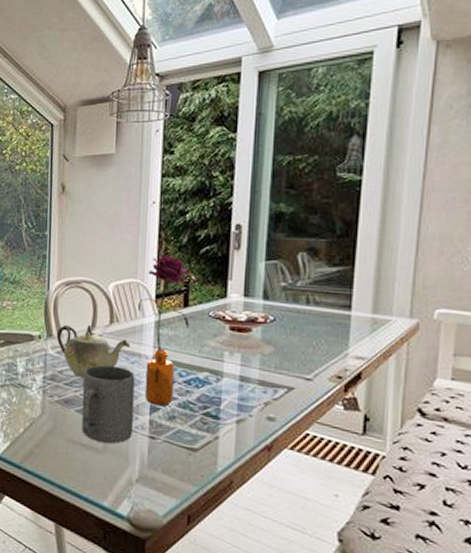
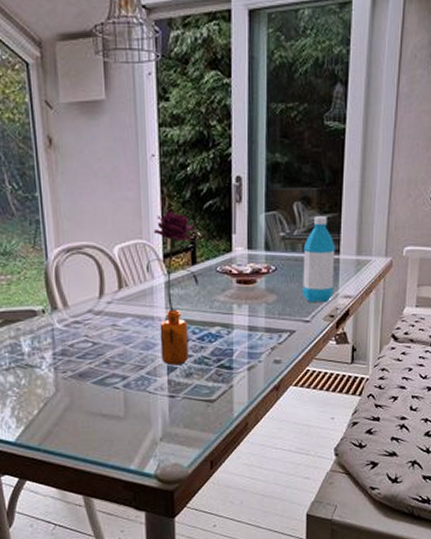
teapot: present [56,324,131,378] -> none [62,292,143,349]
mug: present [82,365,135,444] -> none [96,332,152,410]
water bottle: none [304,269,346,362] -> present [303,217,335,303]

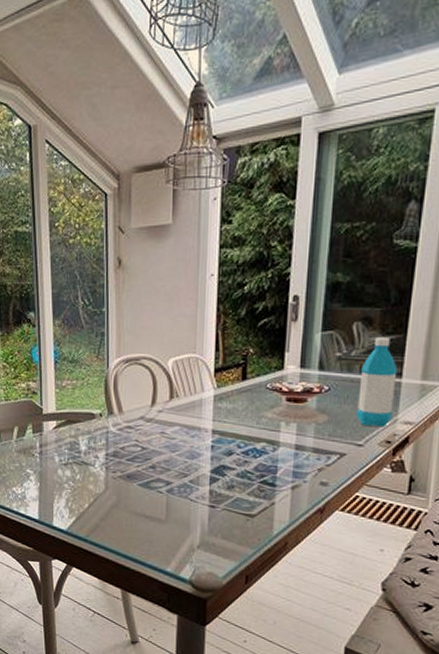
flower: present [147,211,198,366] -> none [198,328,250,477]

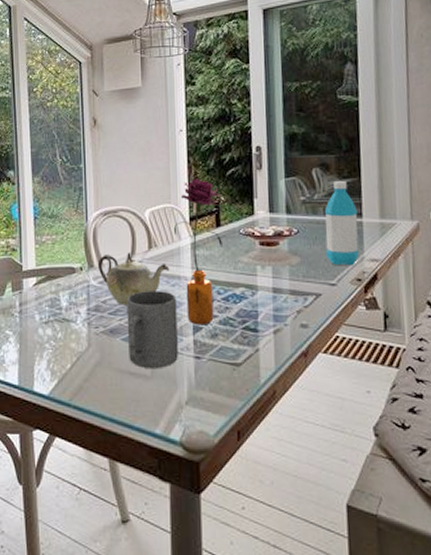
teapot: none [117,401,191,453] -> present [97,252,170,305]
mug: none [144,440,195,515] -> present [126,291,178,369]
flower: none [198,328,250,477] -> present [174,178,223,325]

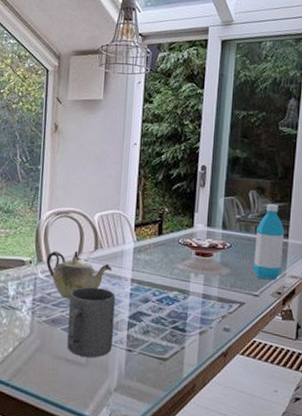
flower: present [174,178,223,325] -> none [120,189,165,322]

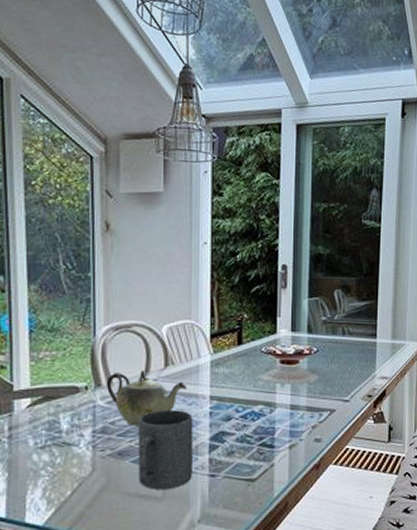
water bottle: present [253,204,285,280] -> none [342,303,373,383]

